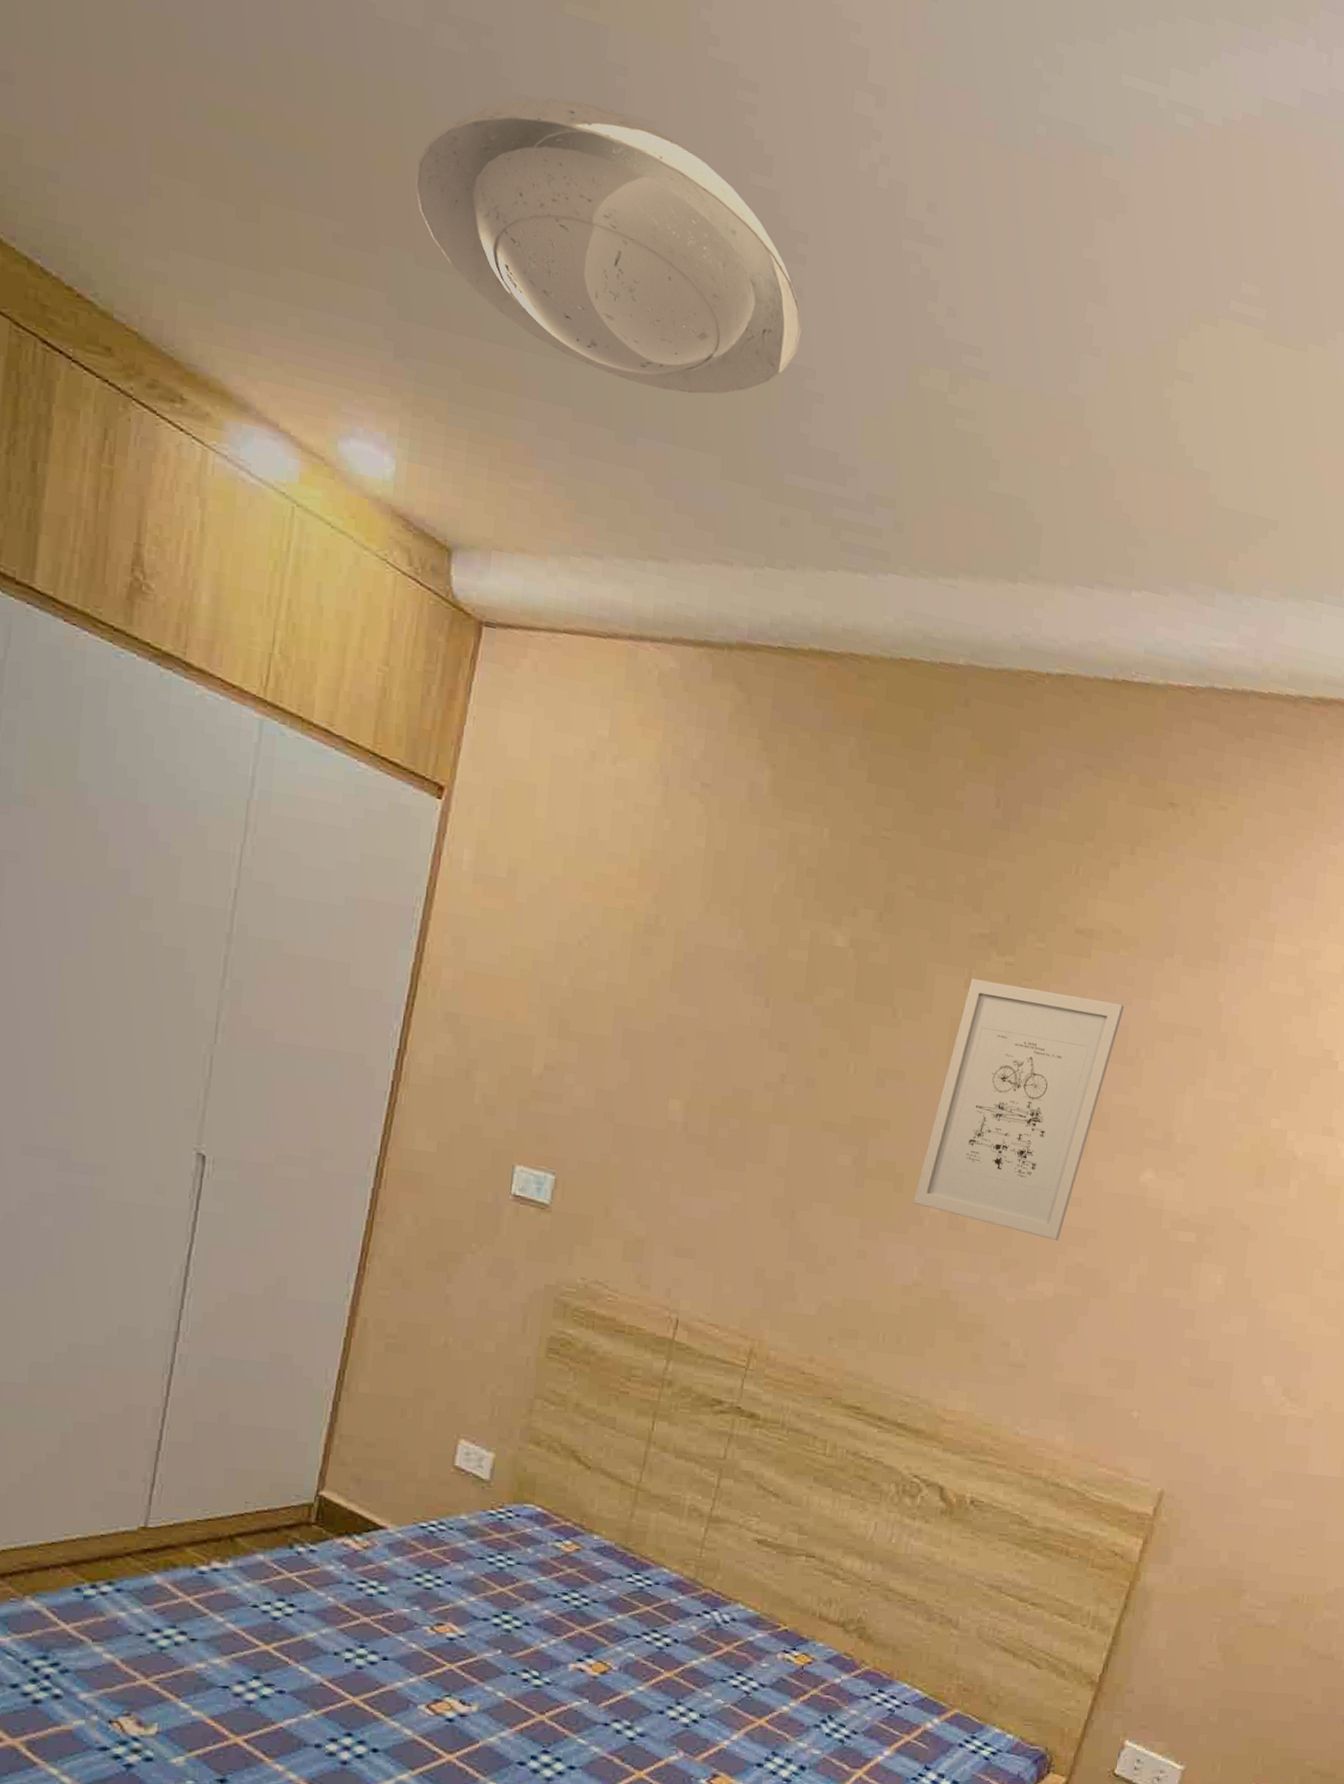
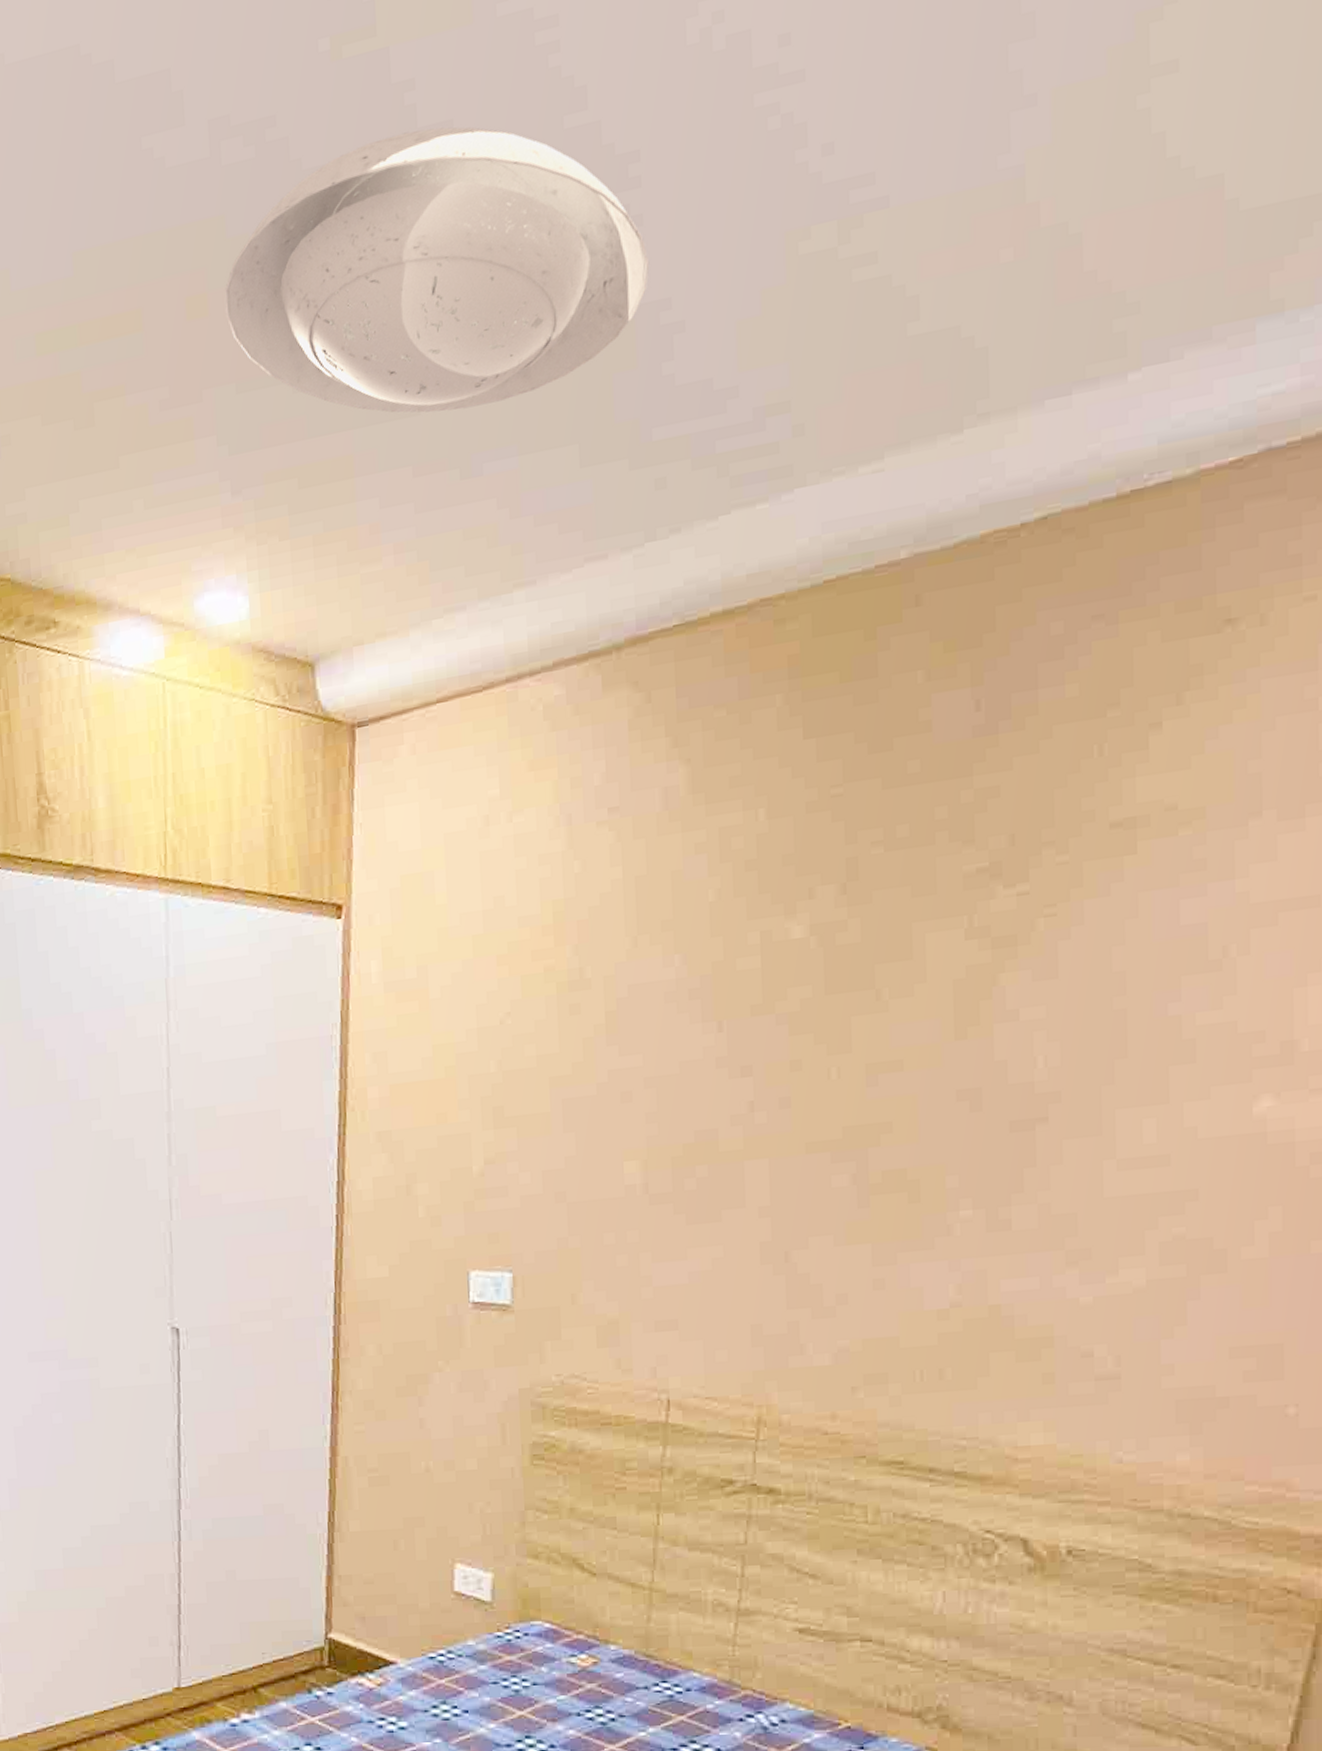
wall art: present [913,978,1125,1240] -> none [935,897,1197,1215]

